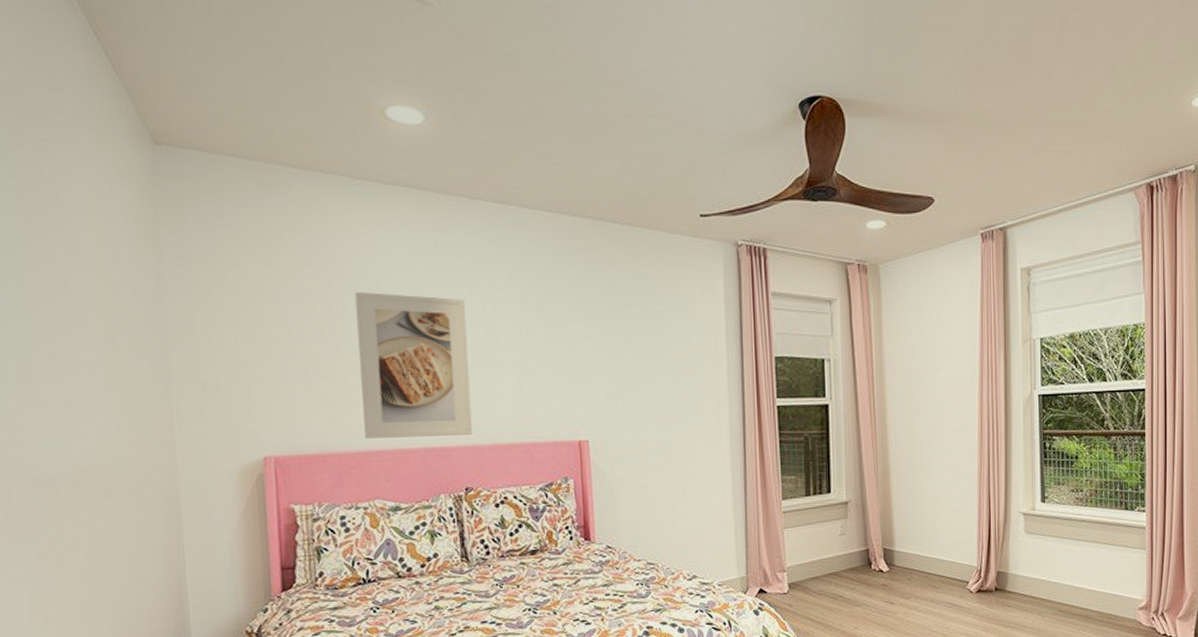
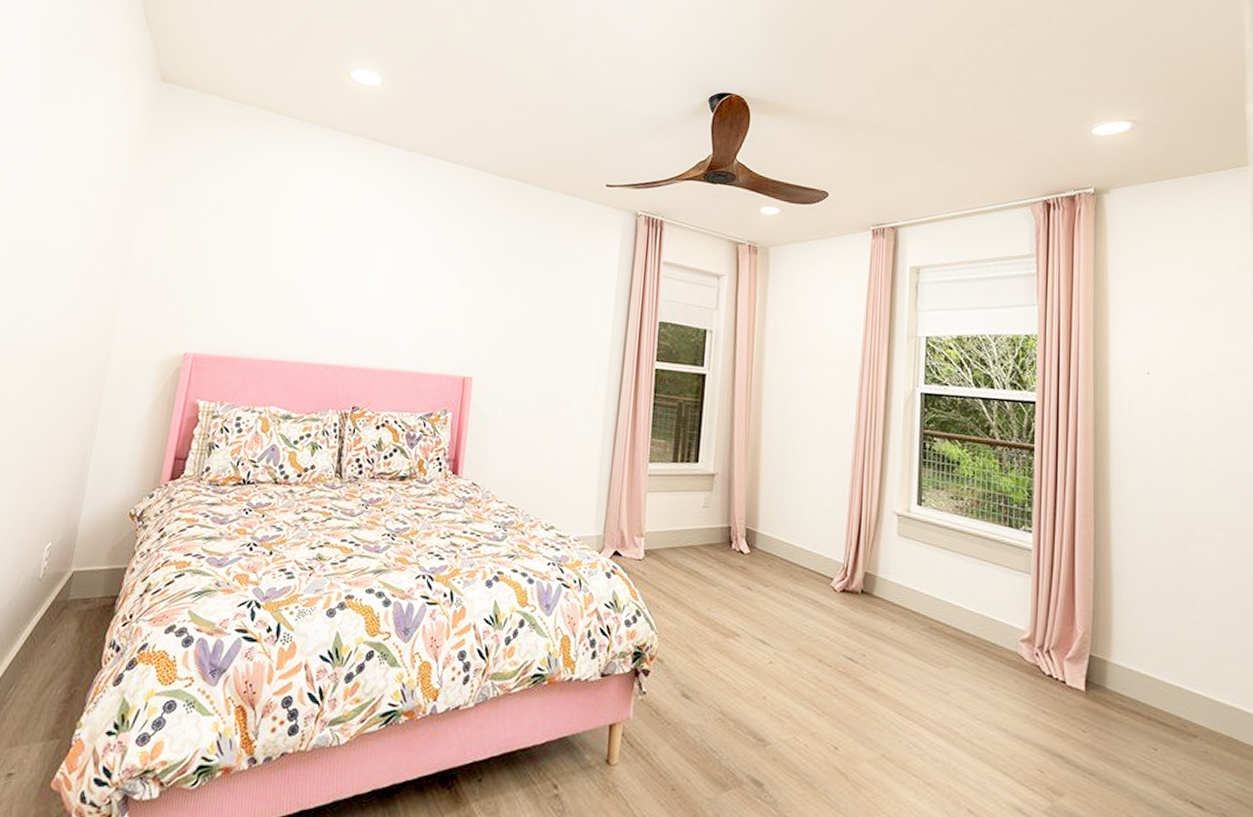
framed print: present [355,291,473,439] -> none [274,218,385,358]

